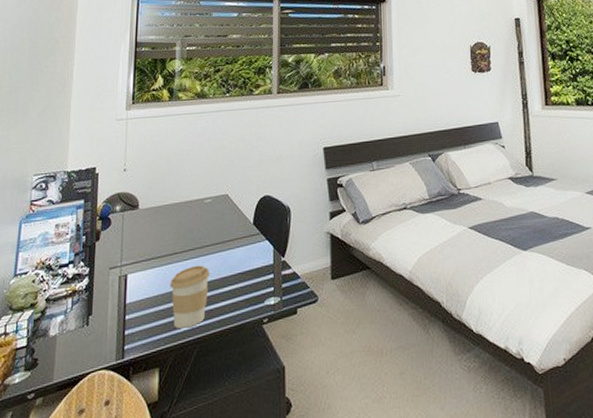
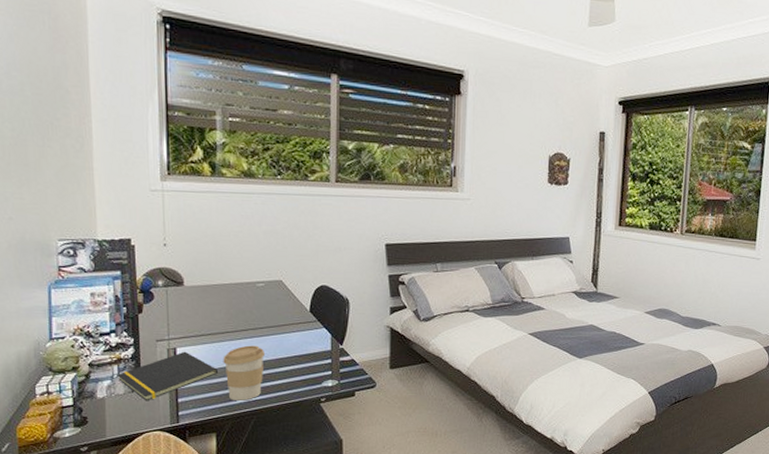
notepad: none [70,277,166,336] -> present [117,351,219,401]

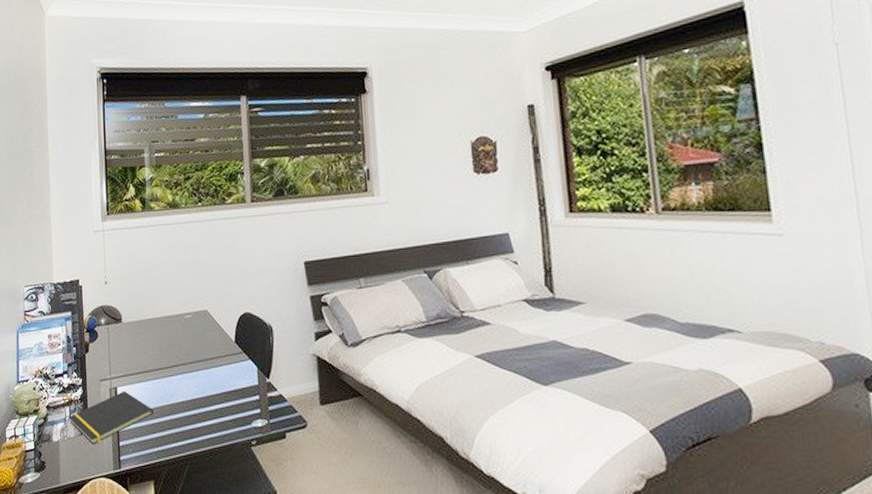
coffee cup: present [223,345,266,401] -> none [157,382,196,444]

